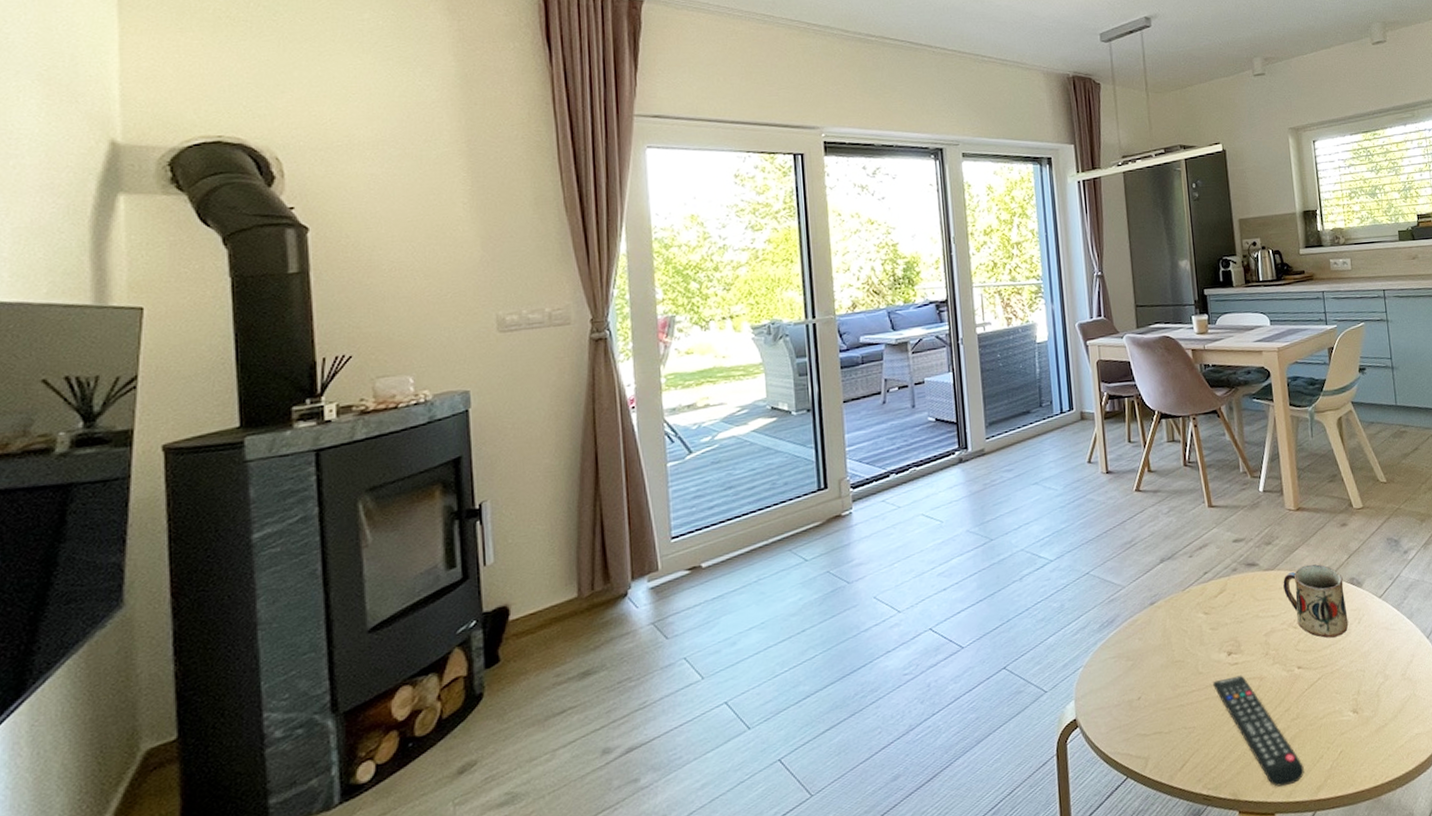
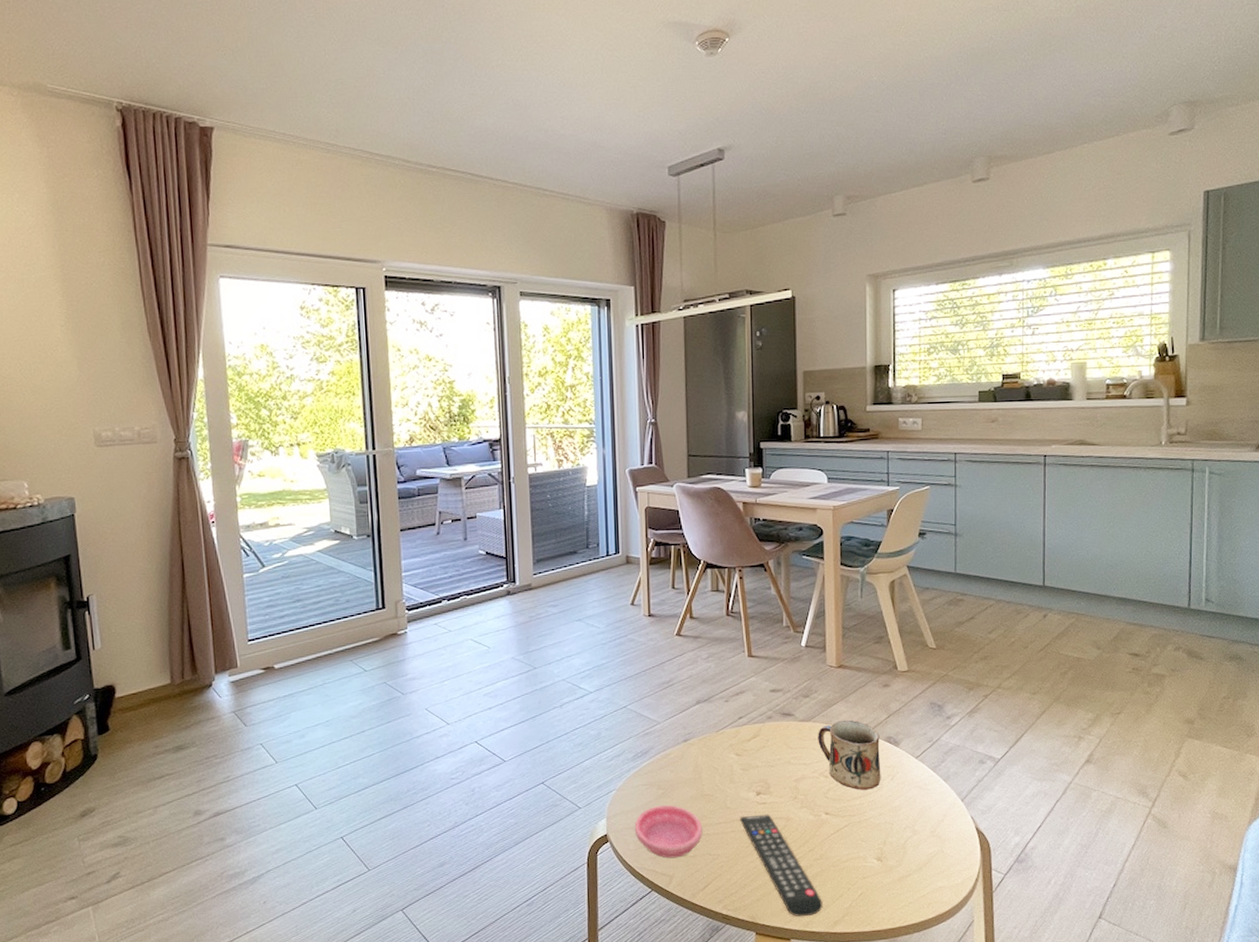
saucer: none [1104,677,1177,738] -> present [634,804,703,859]

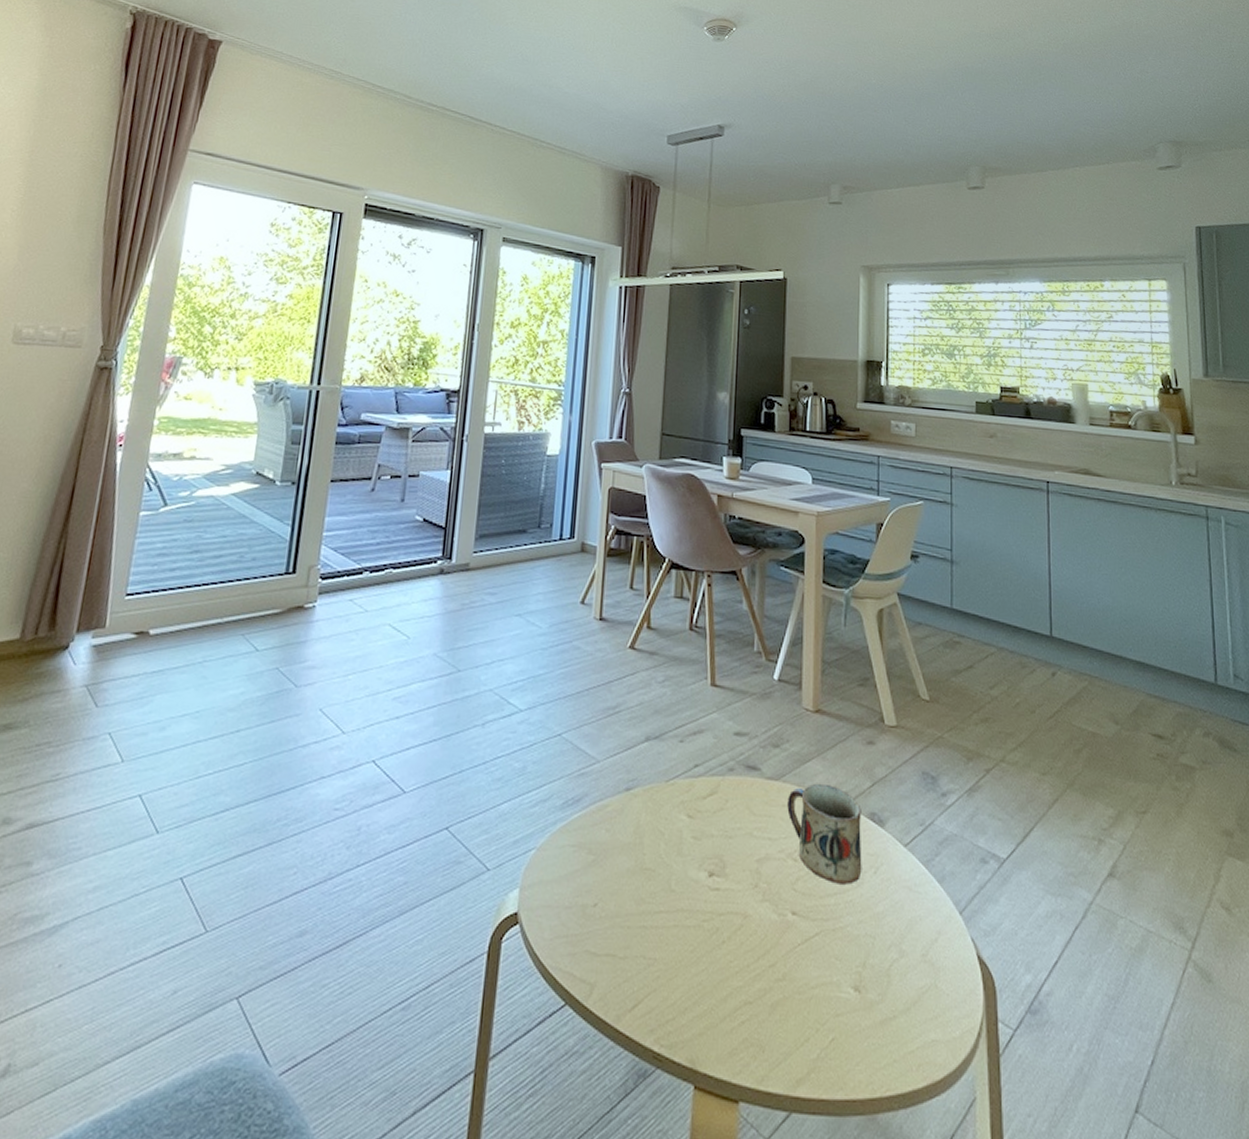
saucer: present [634,804,703,859] -> none [553,877,639,958]
remote control: present [740,814,823,917] -> none [686,905,783,1068]

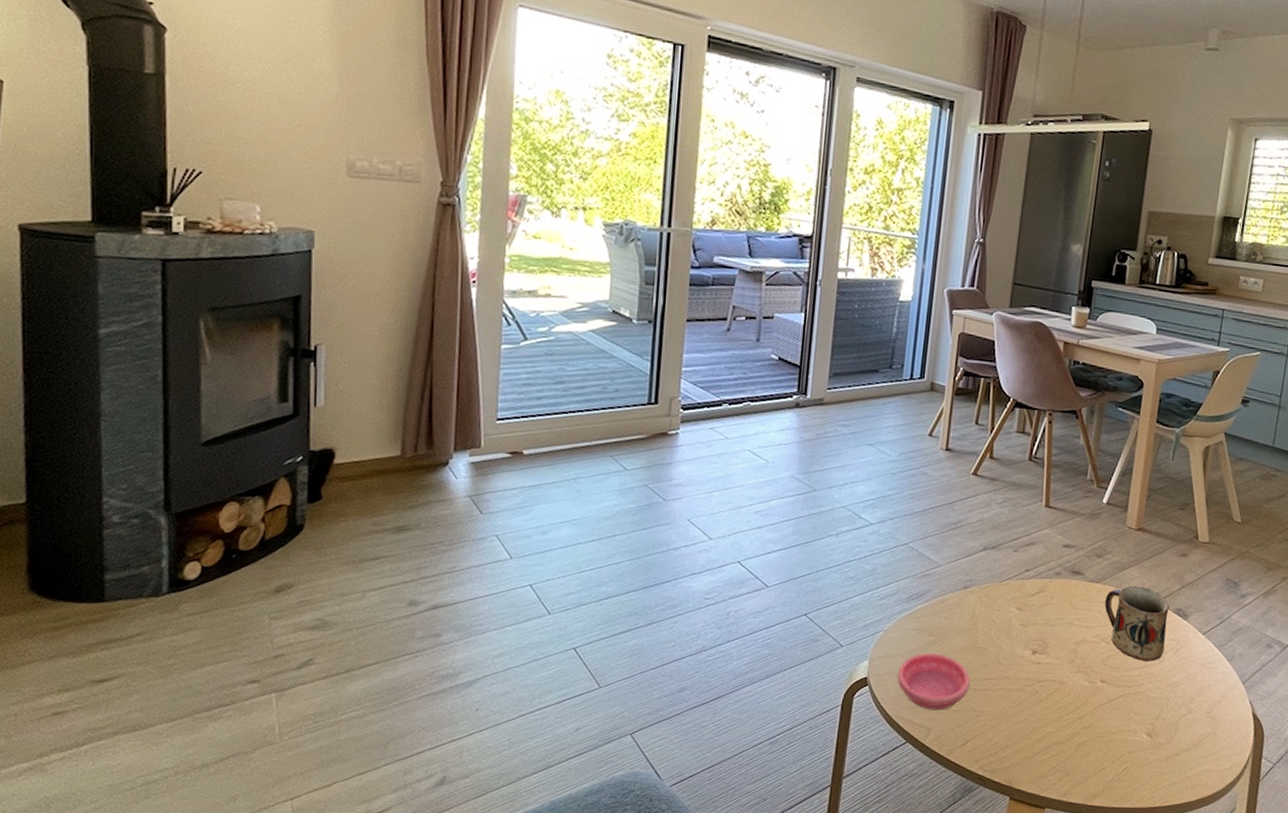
saucer: none [553,877,639,958] -> present [897,652,971,711]

